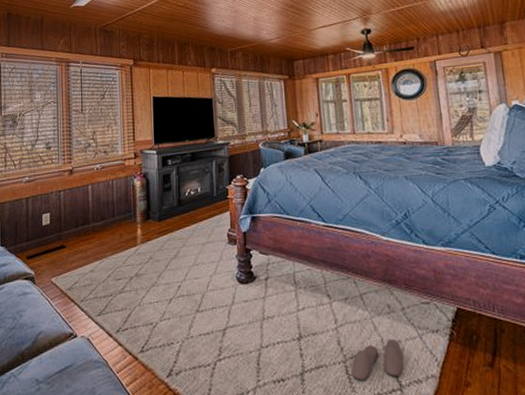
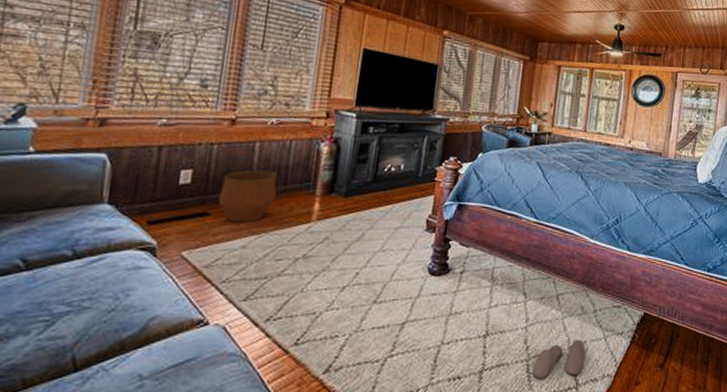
basket: none [70,206,108,252] -> present [218,169,277,223]

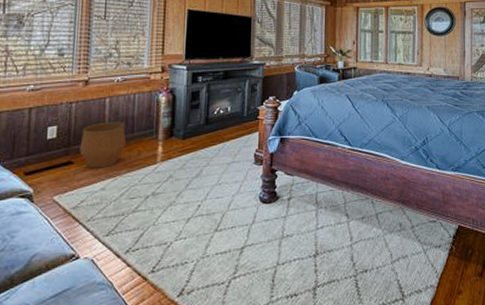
slippers: present [532,340,585,379] -> none [361,254,407,293]

